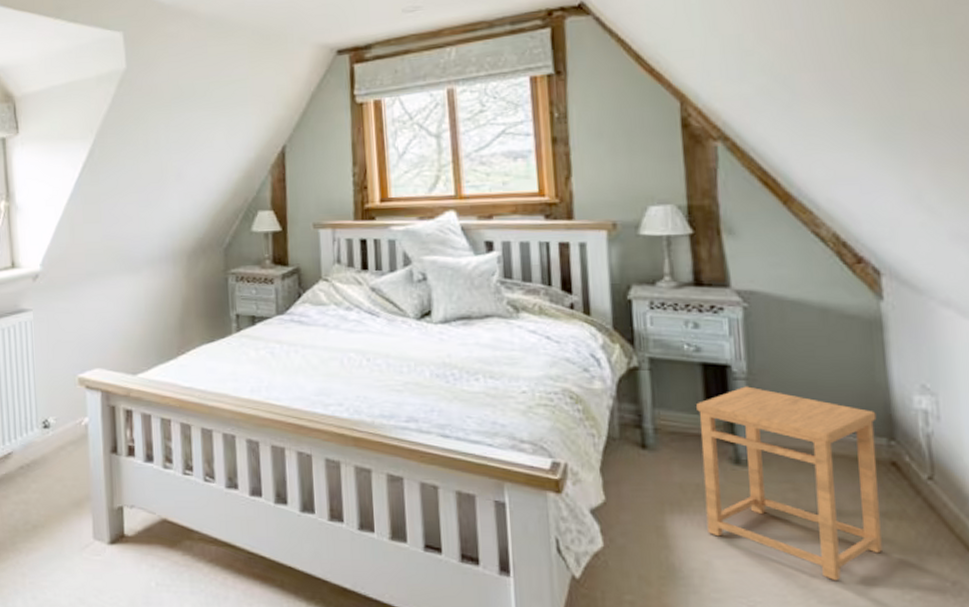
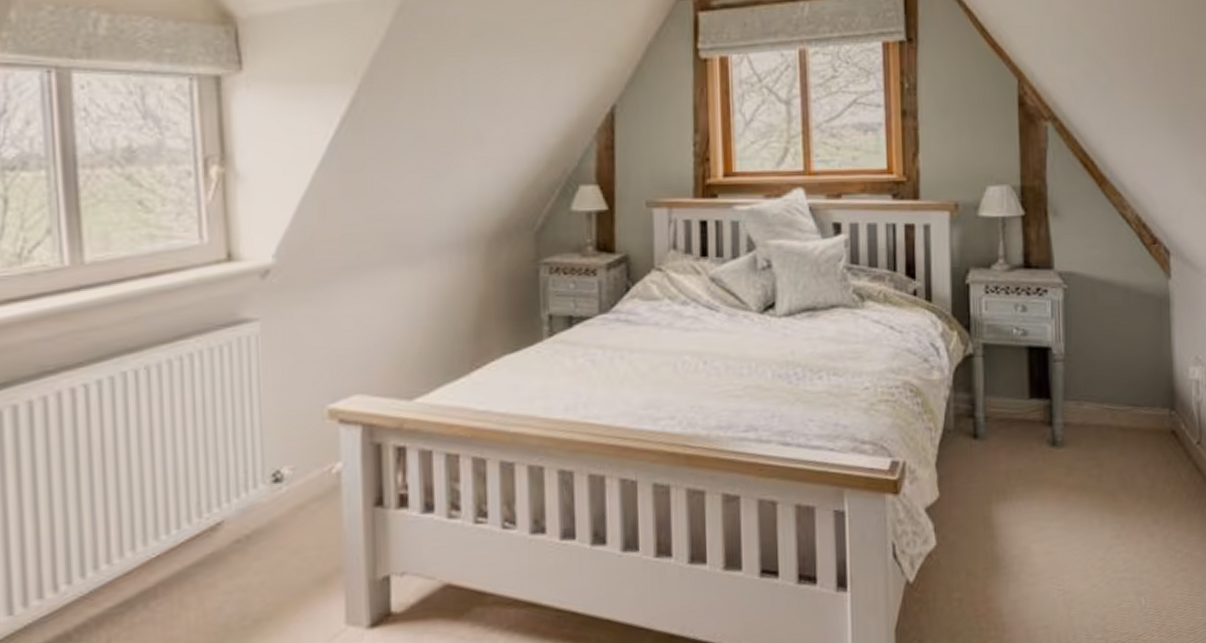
side table: present [696,386,882,581] -> none [1022,367,1162,550]

